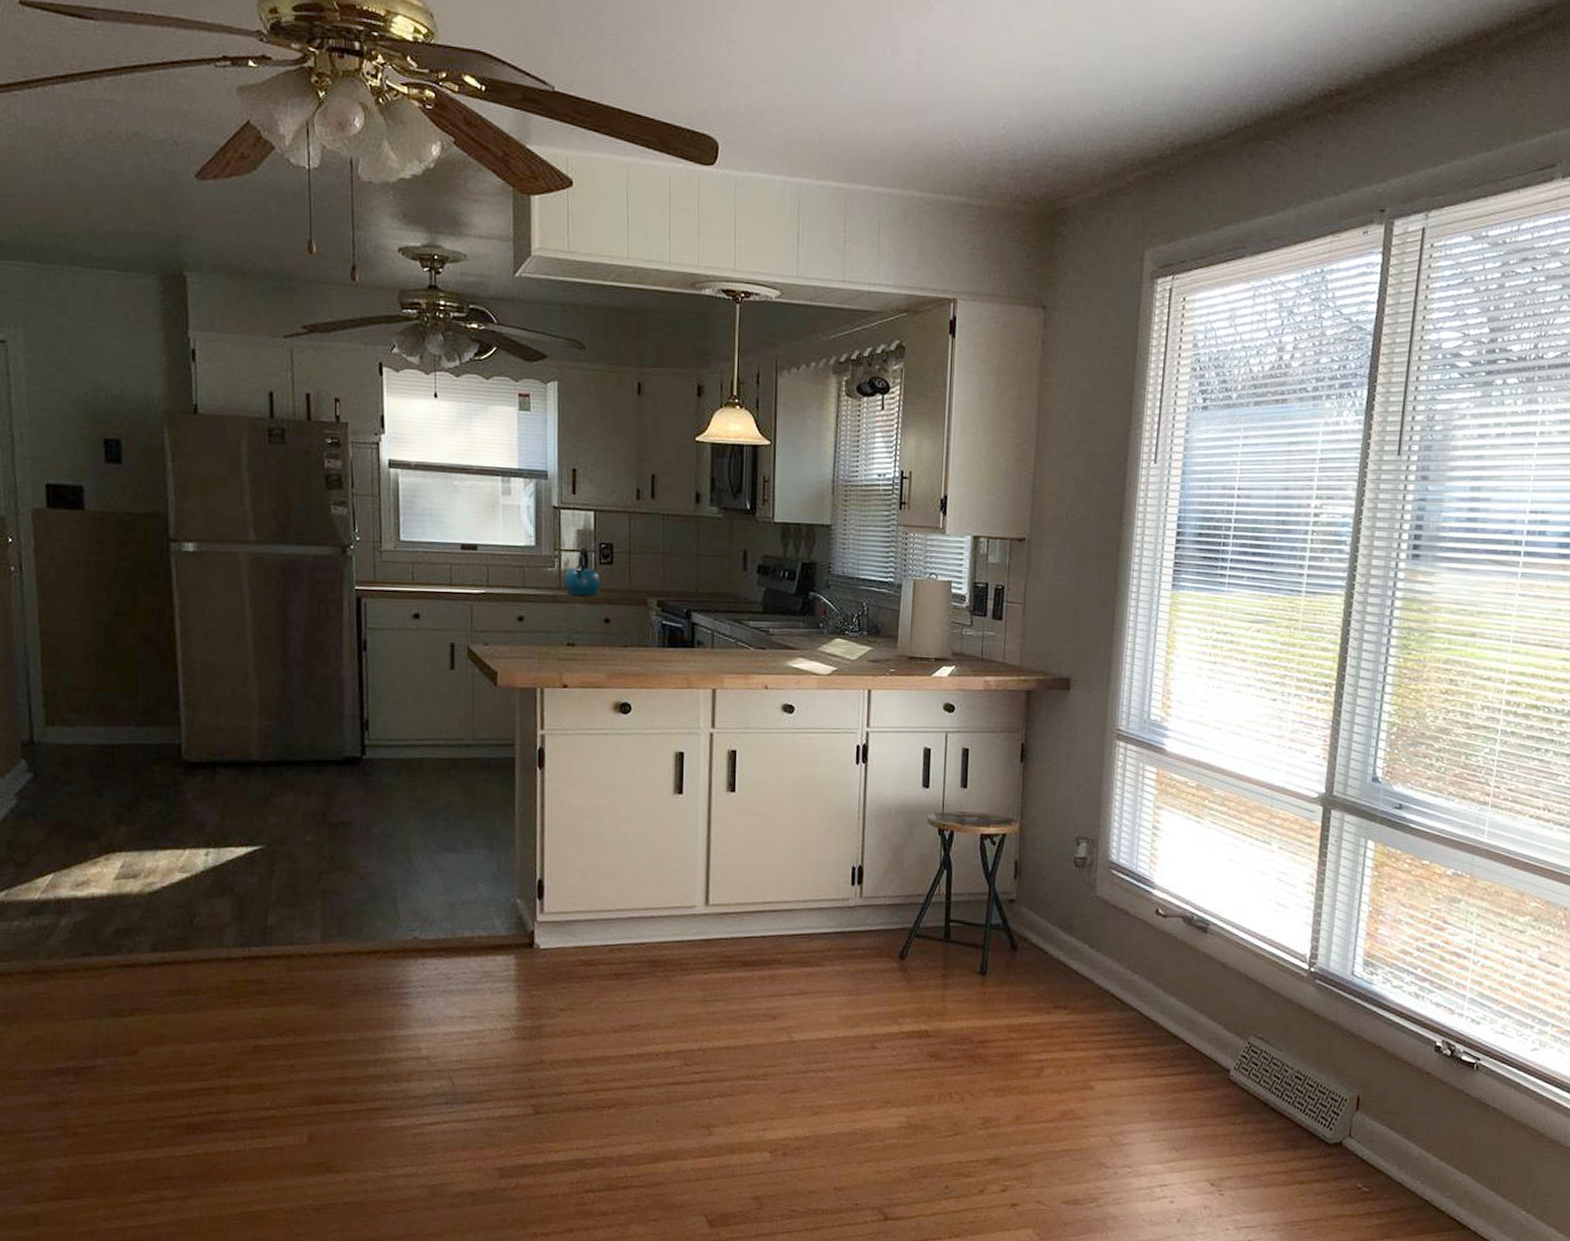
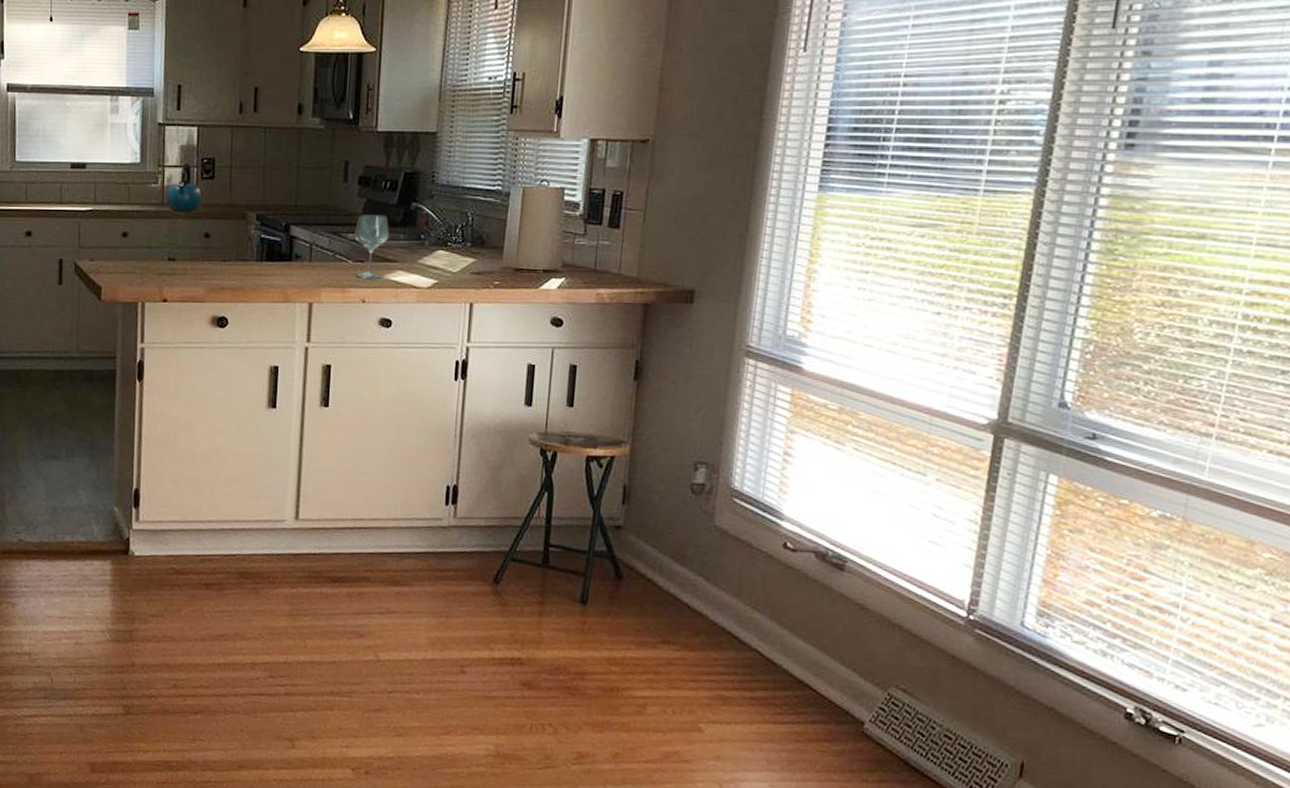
wine glass: none [755,603,789,666] -> present [354,214,389,279]

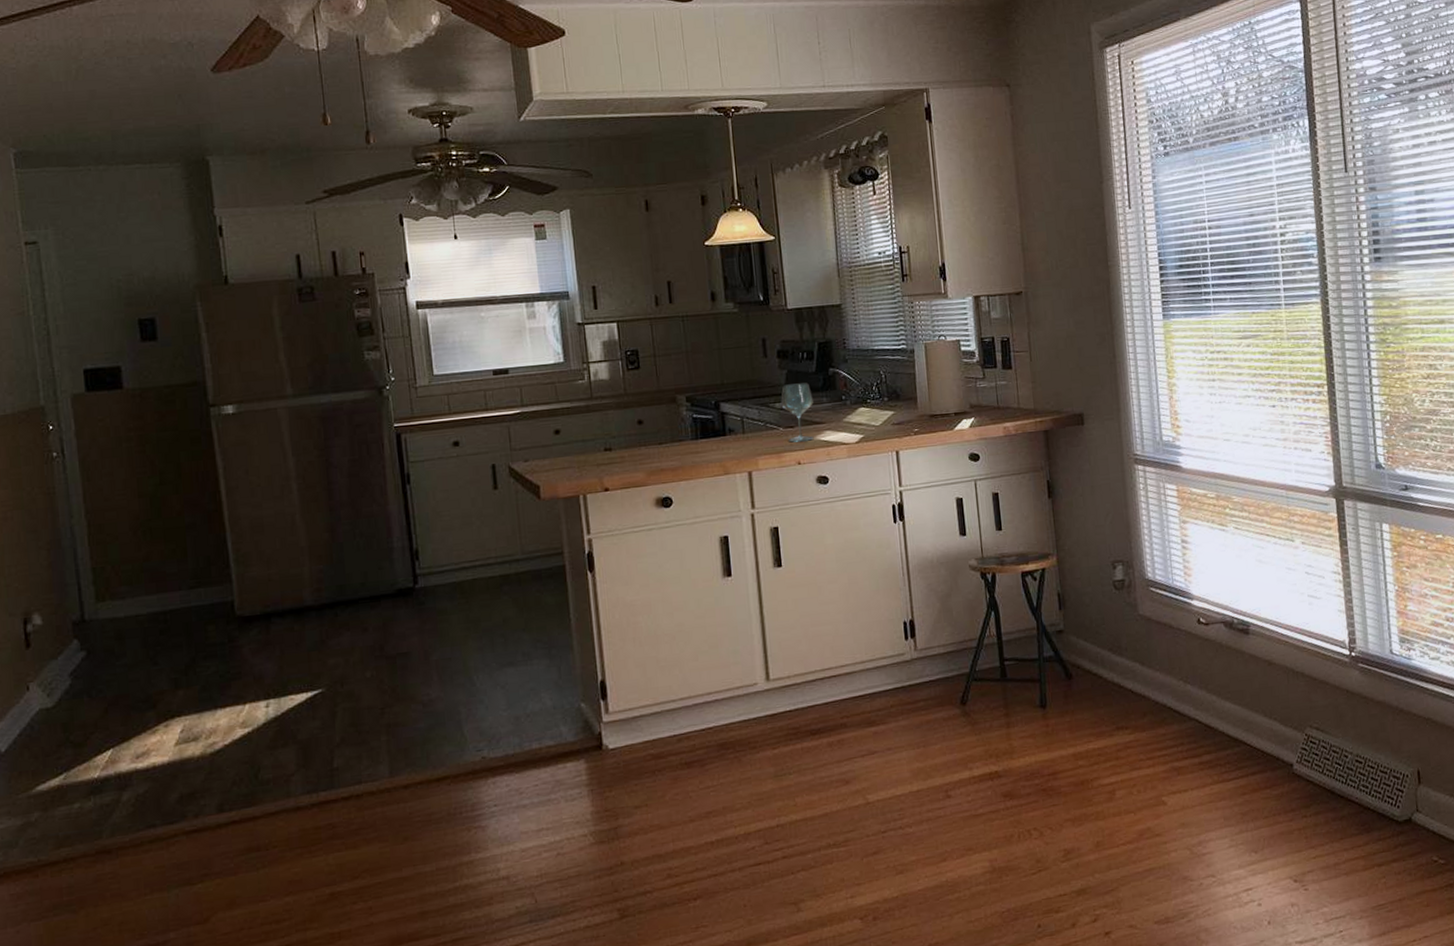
kettle: present [166,163,202,212] -> none [594,357,630,404]

